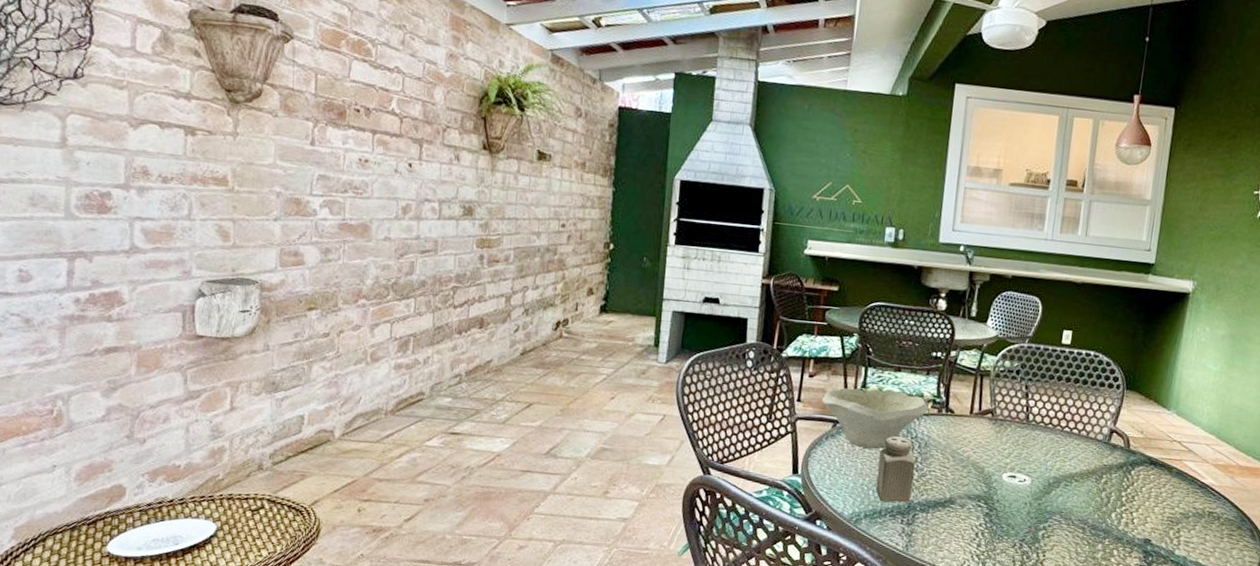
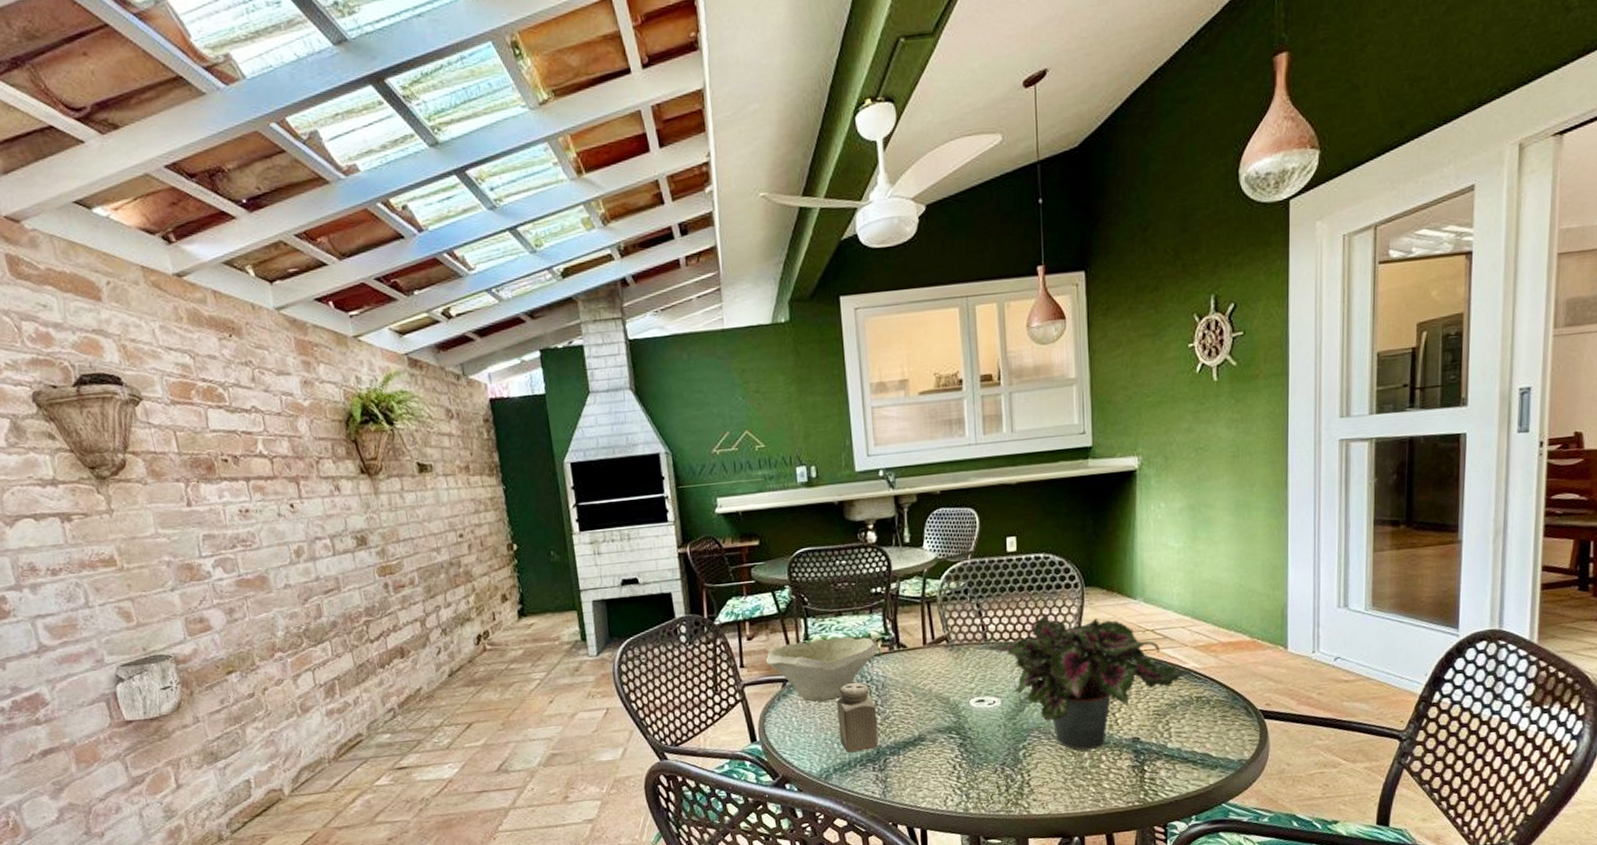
potted plant: none [1023,407,1205,543] -> present [983,613,1188,750]

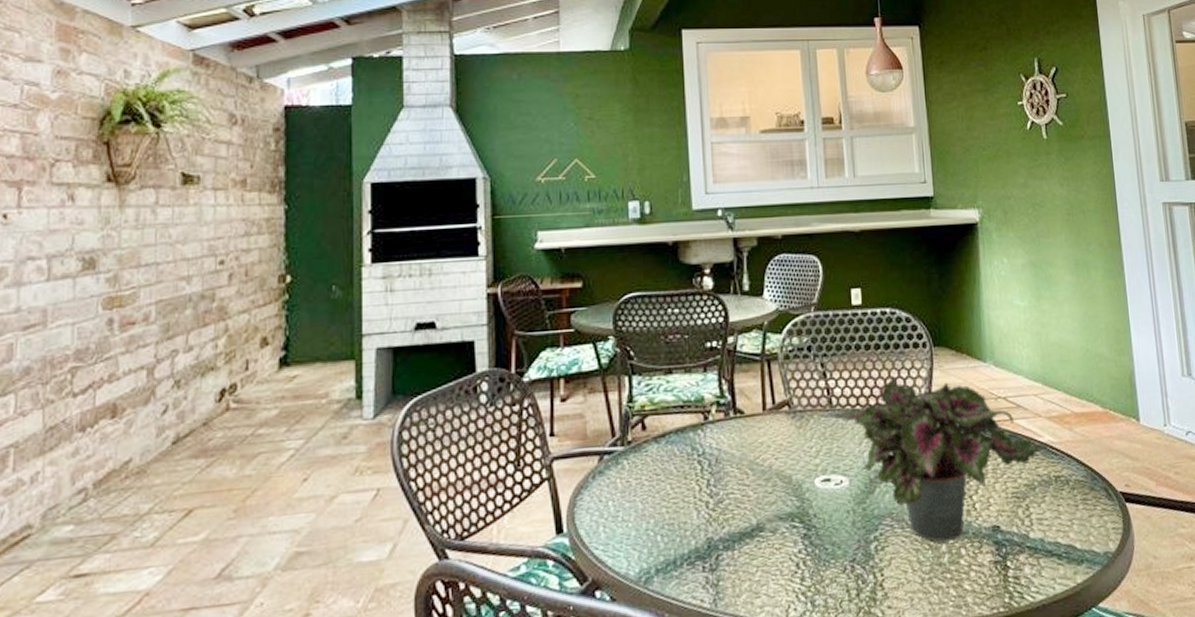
bowl: present [765,637,878,703] -> none [580,400,712,483]
salt shaker: present [836,683,879,752] -> none [662,456,710,546]

